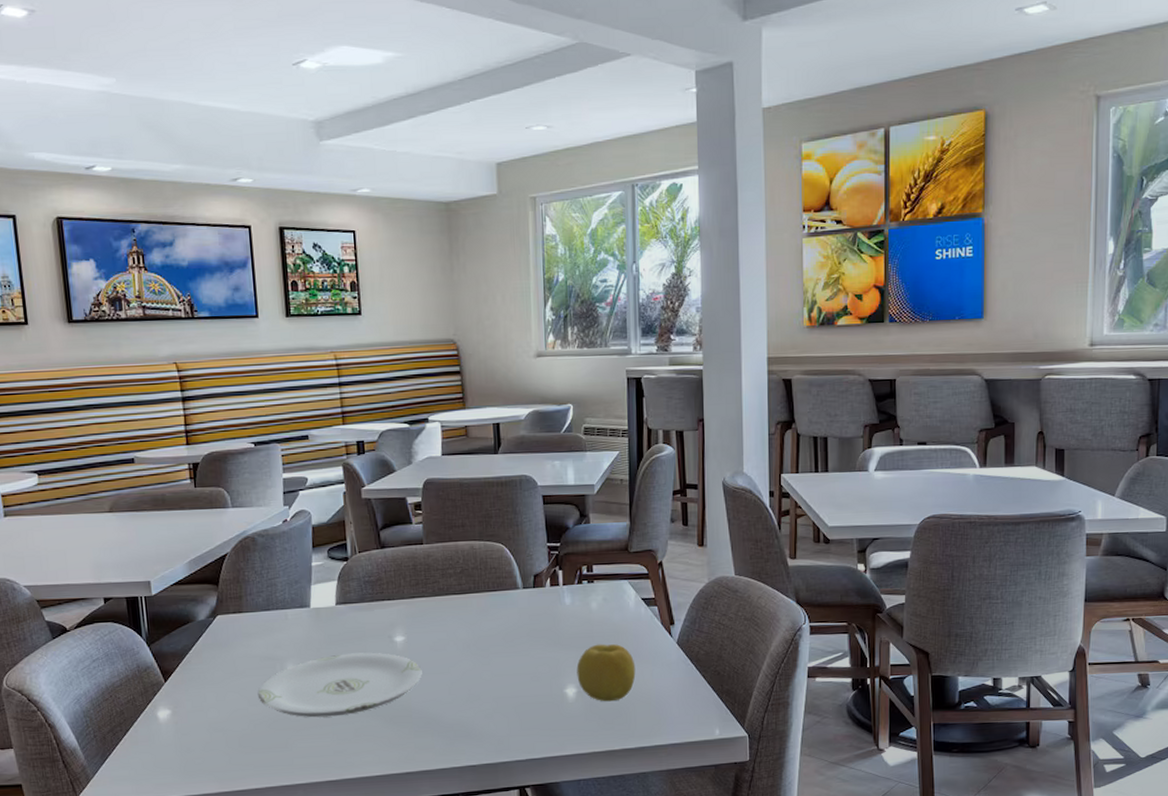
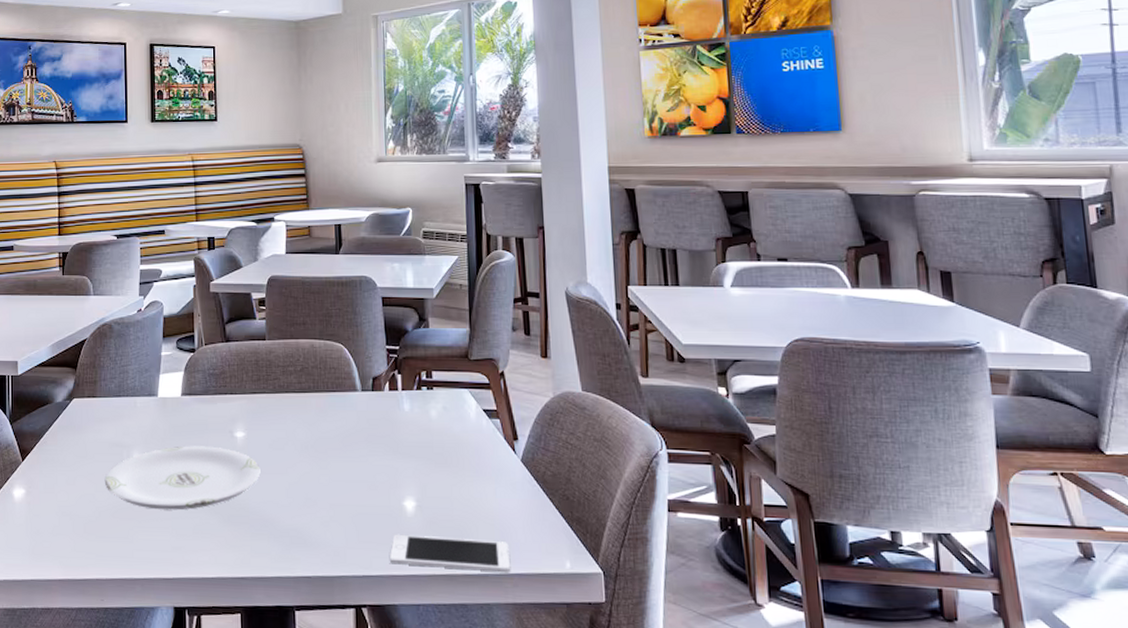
cell phone: none [552,717,664,747] -> present [390,534,510,573]
fruit: present [576,644,636,702] -> none [415,455,478,520]

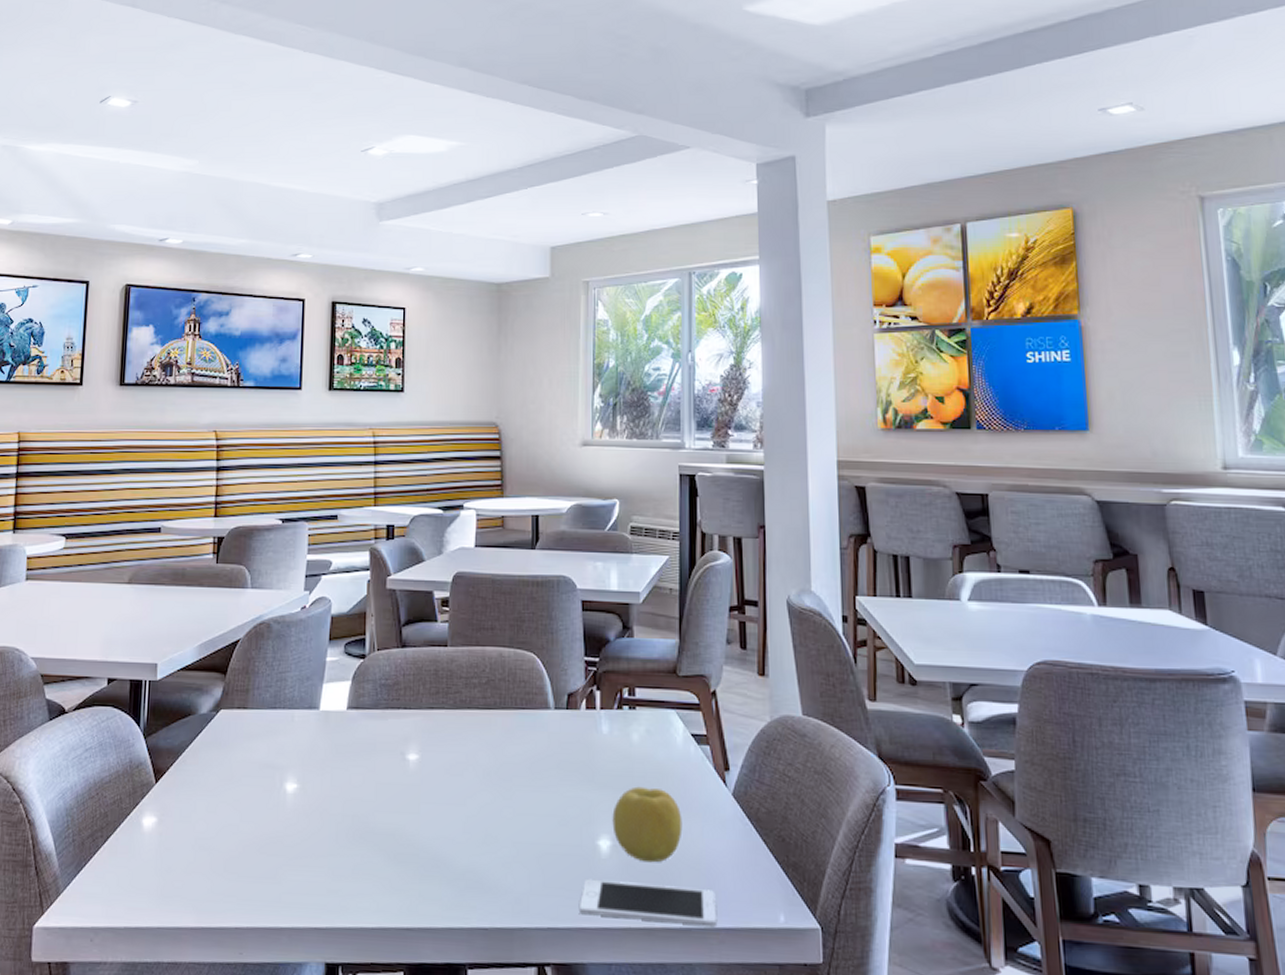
plate: present [104,446,261,510] -> none [251,769,435,846]
fruit: none [415,455,478,520] -> present [612,786,683,863]

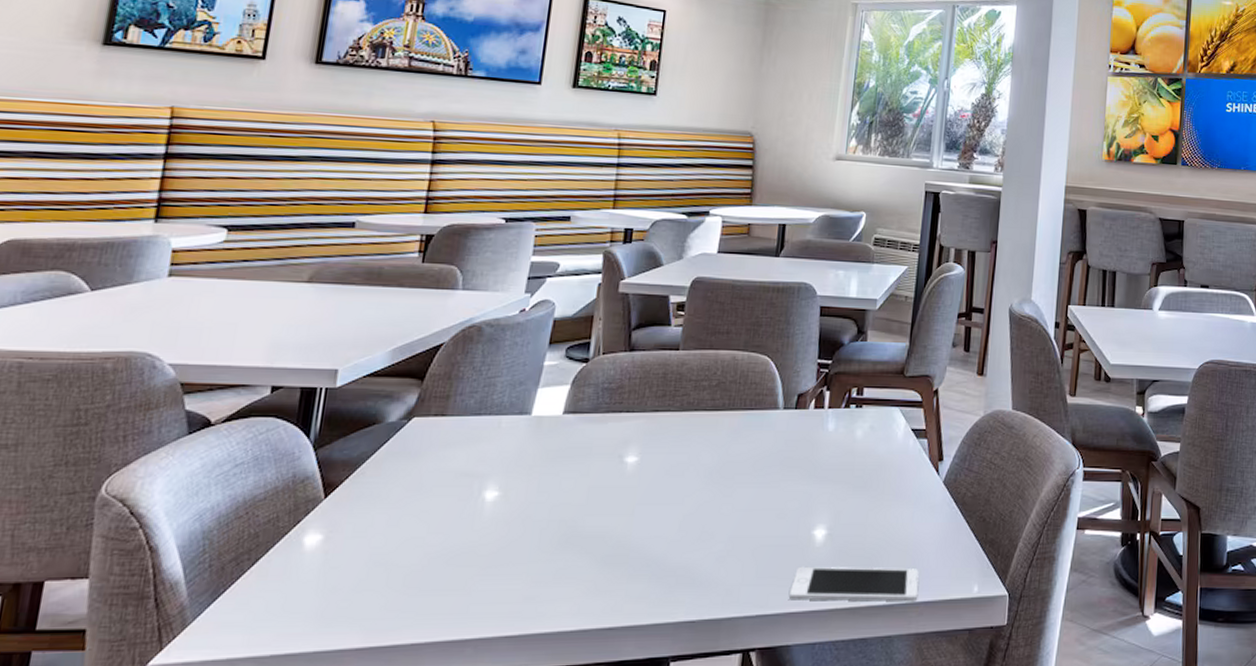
fruit: present [612,786,683,863] -> none [829,479,896,548]

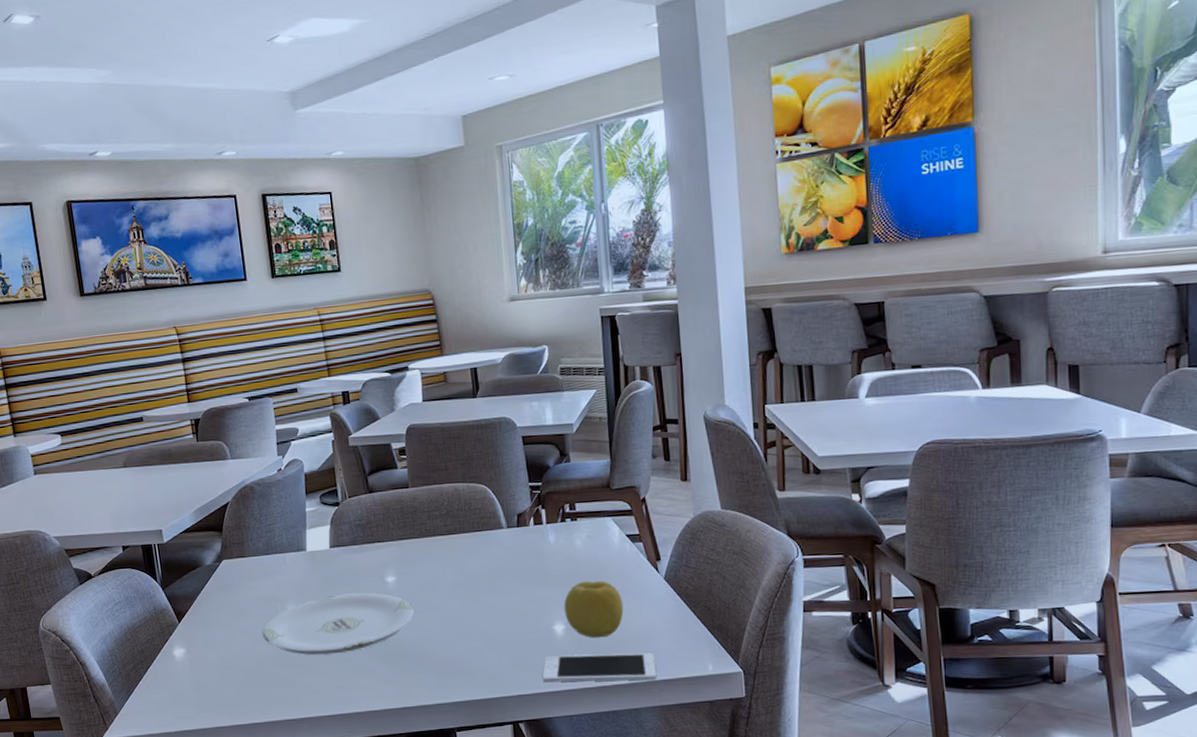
plate: none [441,474,651,553] -> present [262,592,414,655]
fruit: none [829,479,896,548] -> present [564,581,624,638]

